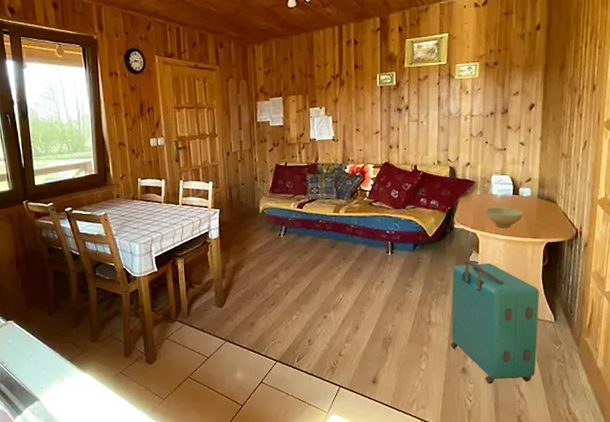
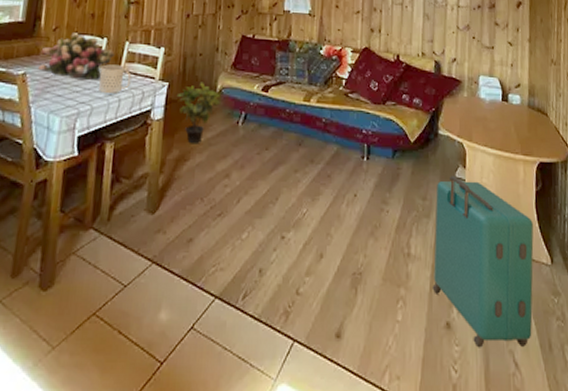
flower arrangement: none [115,178,173,215] -> present [38,33,115,82]
mug: none [163,200,189,223] -> present [98,64,132,93]
potted plant: none [227,206,264,255] -> present [176,82,221,144]
bowl: present [486,207,524,228] -> none [473,114,514,140]

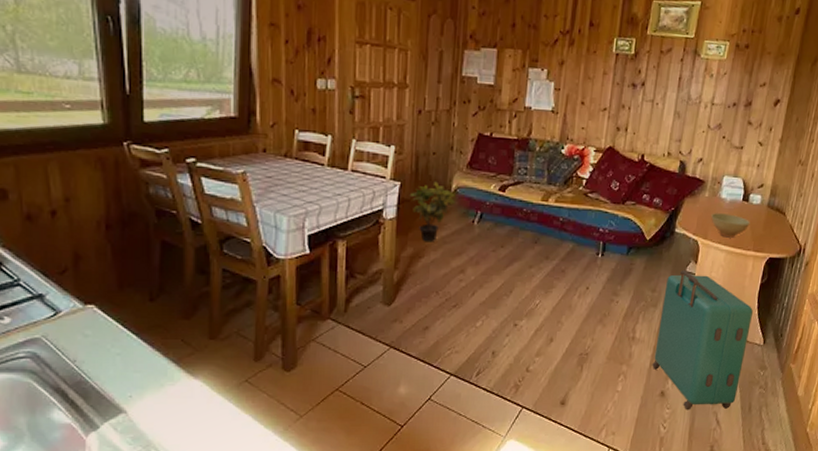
flower arrangement: present [38,33,115,82] -> none [259,129,341,181]
mug: present [98,64,132,93] -> none [325,163,361,193]
bowl: none [473,114,514,140] -> present [711,213,750,238]

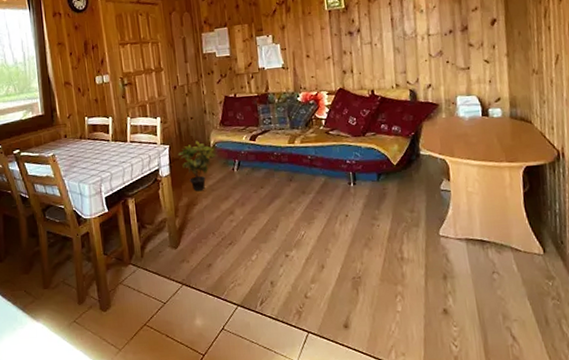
suitcase: present [652,270,754,410] -> none [423,189,528,327]
bowl: present [711,213,750,238] -> none [453,130,496,153]

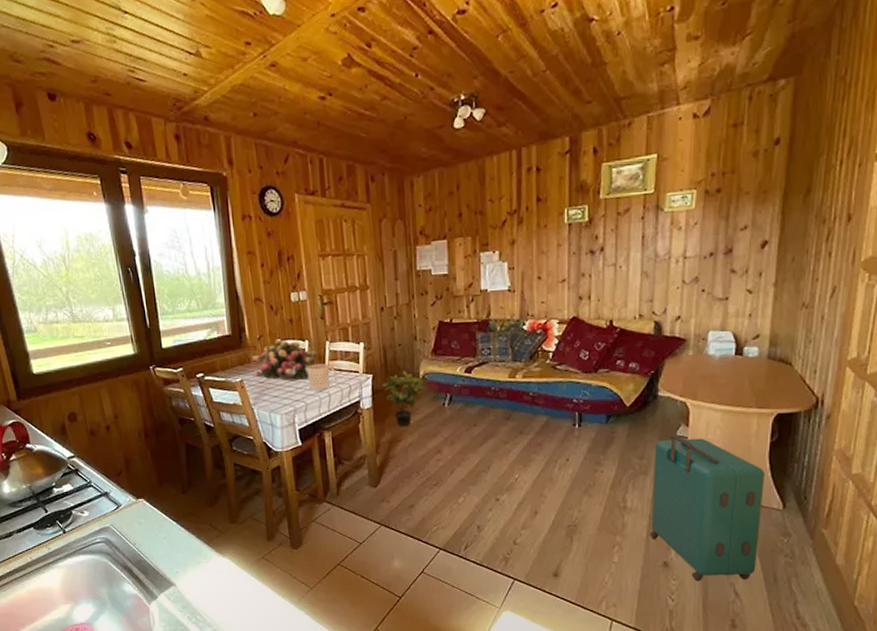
flower arrangement: none [63,117,121,154] -> present [252,339,318,382]
mug: none [111,137,138,161] -> present [307,364,337,390]
suitcase: none [423,189,528,327] -> present [650,435,766,582]

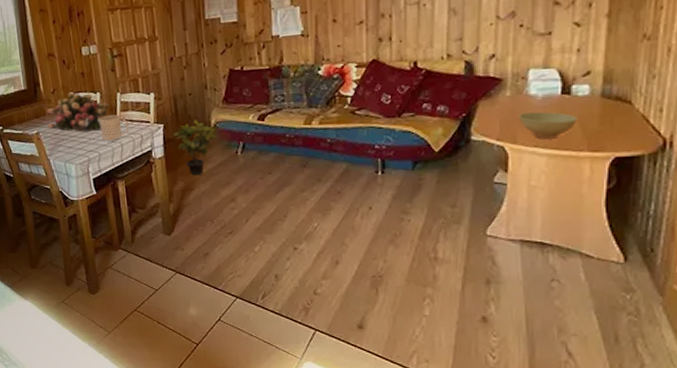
suitcase: present [650,435,766,582] -> none [465,181,602,339]
bowl: none [699,370,748,396] -> present [519,111,578,139]

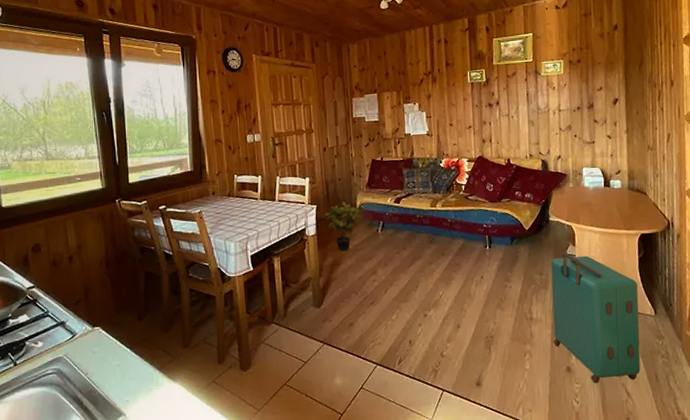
flower arrangement: present [47,92,109,133] -> none [210,174,269,212]
mug: present [99,114,129,141] -> none [259,196,286,220]
suitcase: none [465,181,602,339] -> present [551,253,641,384]
bowl: present [519,111,578,139] -> none [579,199,616,220]

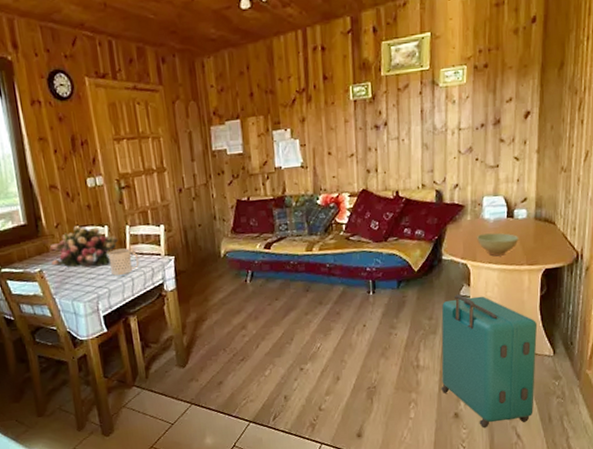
flower arrangement: none [210,174,269,212] -> present [50,226,118,269]
mug: none [259,196,286,220] -> present [108,248,140,276]
potted plant: present [324,201,361,252] -> none [184,250,226,306]
bowl: none [579,199,616,220] -> present [477,232,519,256]

